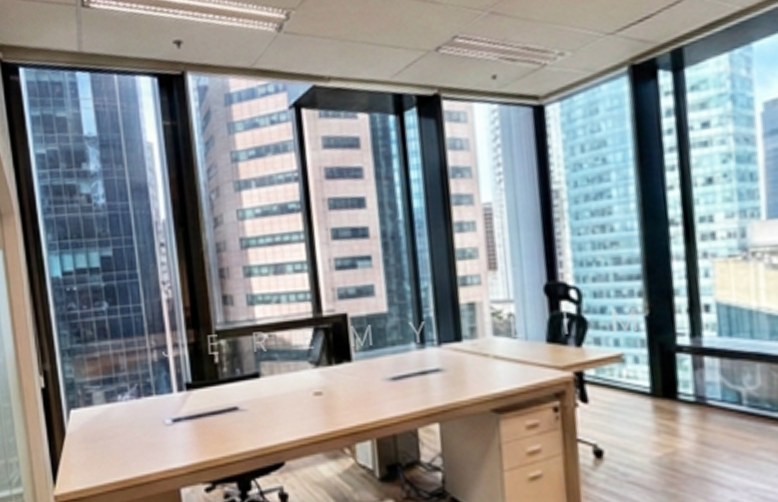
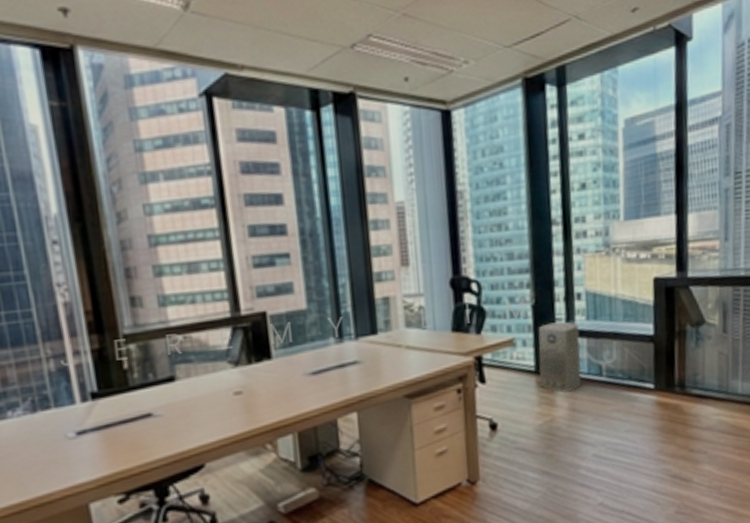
air purifier: none [654,336,714,421] -> present [538,321,582,393]

